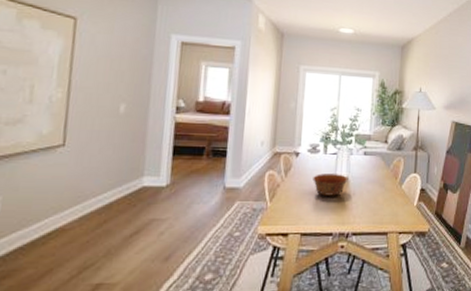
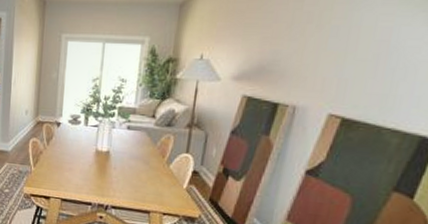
bowl: present [313,174,348,196] -> none [73,145,110,168]

